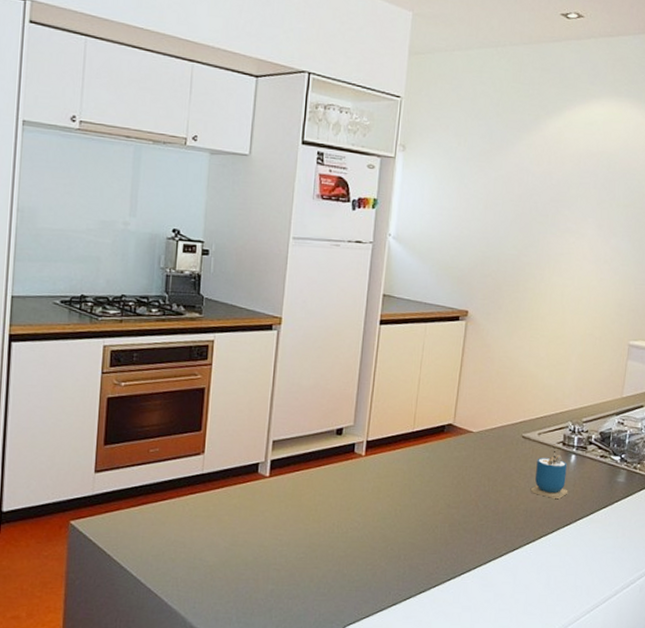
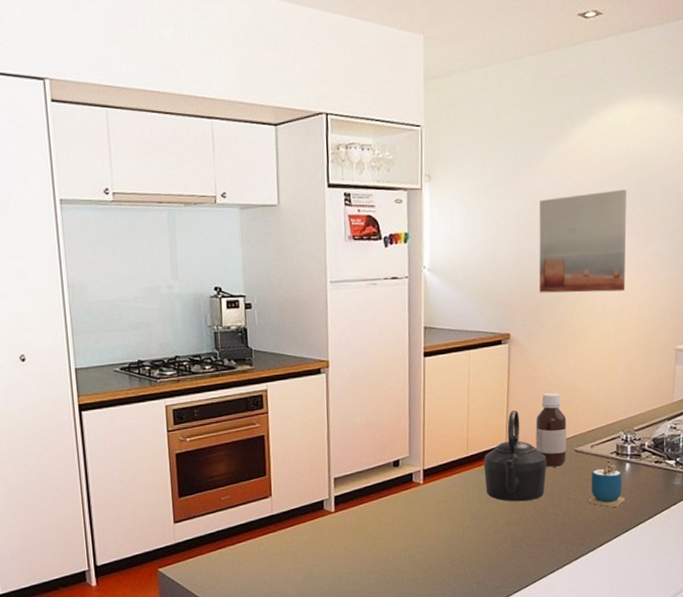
kettle: none [428,389,493,484] -> present [484,410,547,502]
bottle: none [483,375,517,452] -> present [536,393,567,467]
wall art: none [501,182,593,281] -> present [539,189,627,293]

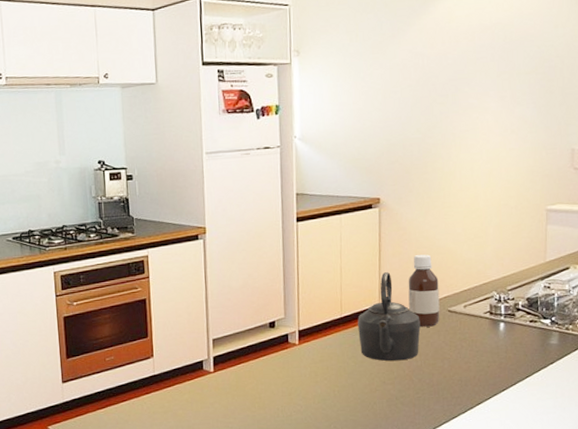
wall art: present [539,189,627,293] -> none [405,56,493,158]
cup: present [587,454,626,507] -> none [462,314,501,366]

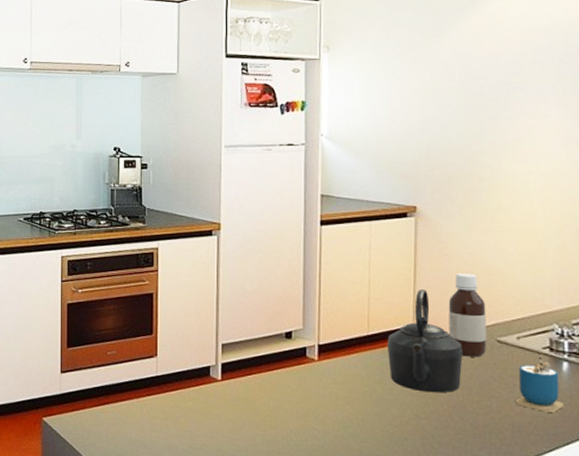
cup: none [462,314,501,366] -> present [514,349,564,412]

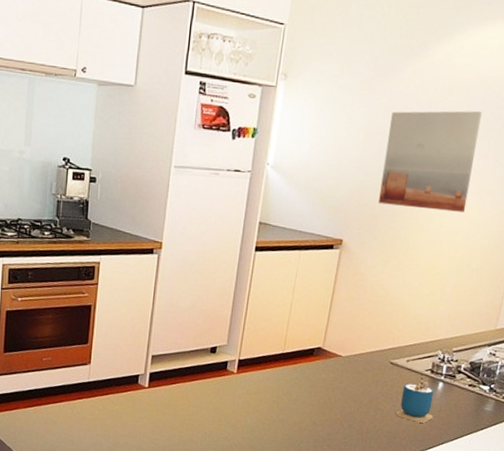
kettle: present [387,289,463,393] -> none [297,315,361,405]
wall art: none [447,60,553,167] -> present [378,110,482,212]
bottle: present [448,273,487,357] -> none [352,303,387,376]

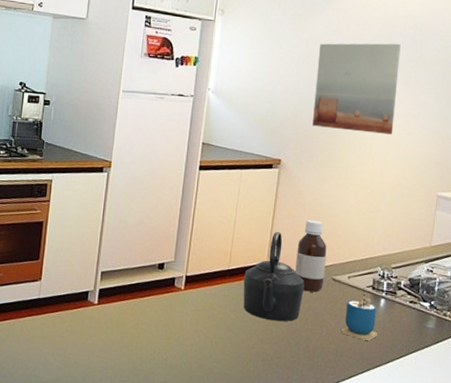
kettle: none [297,315,361,405] -> present [243,232,305,322]
bottle: none [352,303,387,376] -> present [295,220,327,293]

